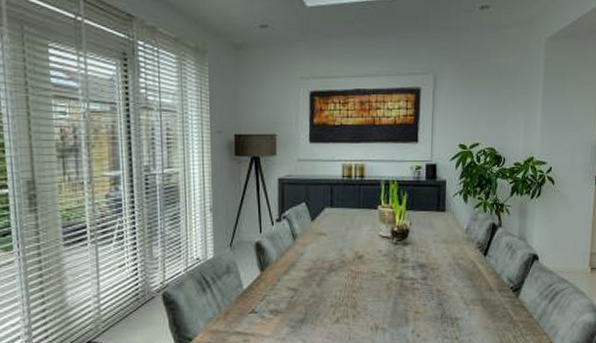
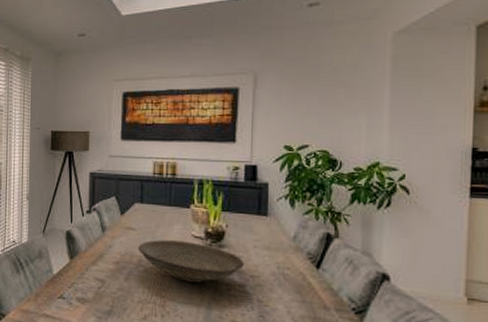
decorative bowl: none [329,242,426,281] -> present [138,240,244,283]

